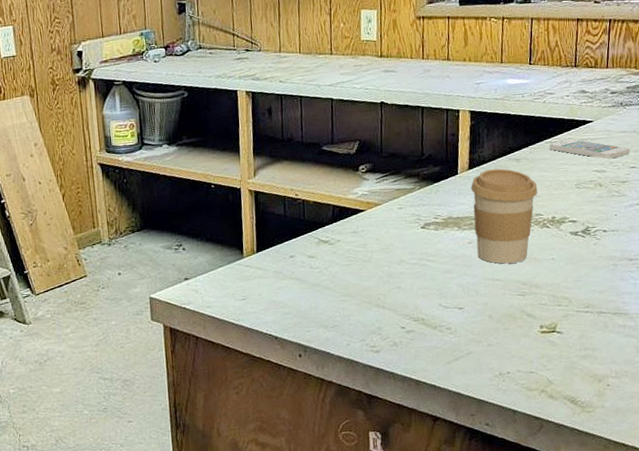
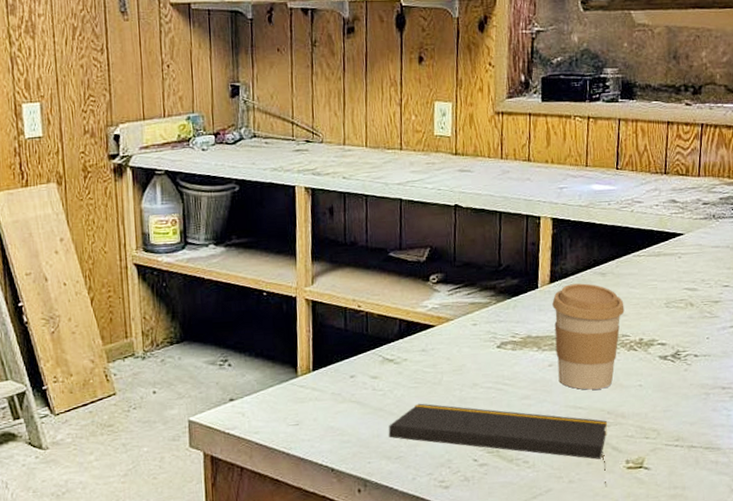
notepad: none [324,278,523,350] -> present [388,403,608,488]
smartphone: present [549,138,631,159] -> none [637,252,724,276]

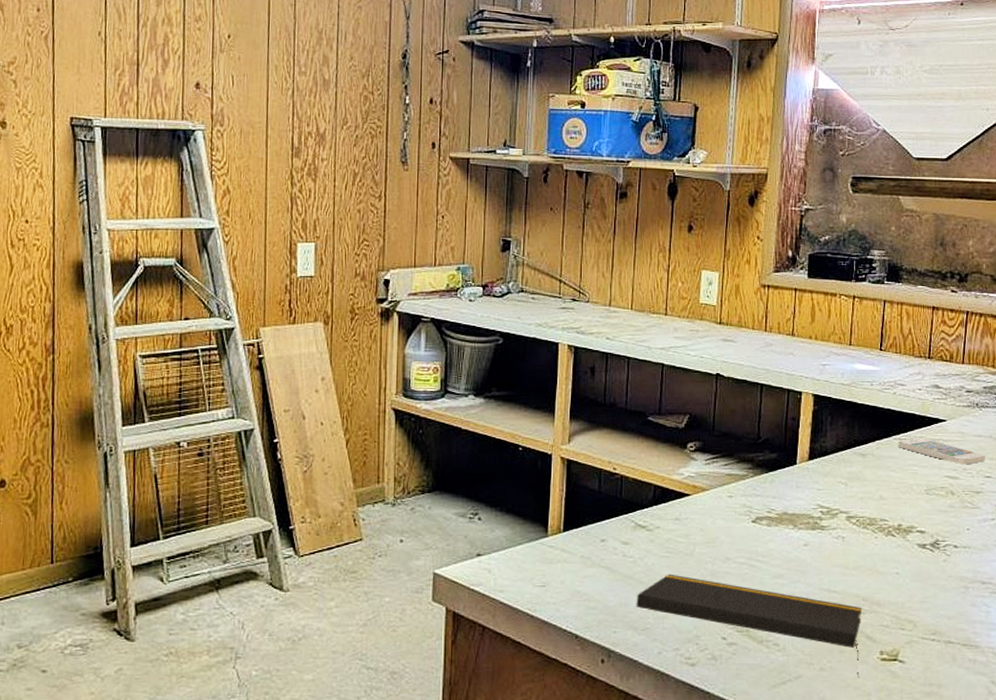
coffee cup: present [552,283,625,390] -> none [810,463,884,574]
smartphone: none [637,252,724,276] -> present [898,437,986,465]

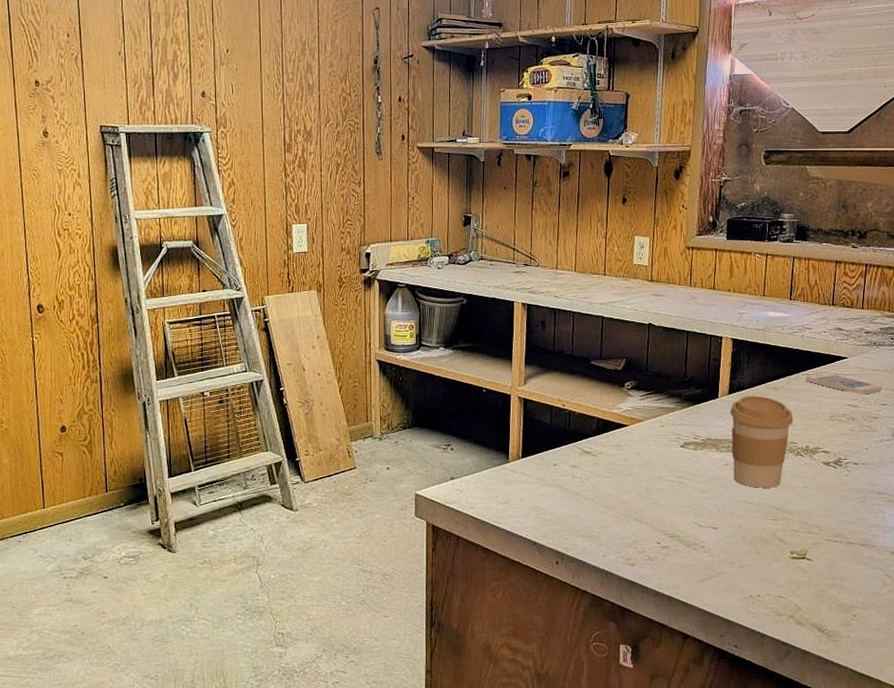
notepad: present [636,574,863,679] -> none [584,491,776,574]
coffee cup: none [810,463,884,574] -> present [730,396,793,488]

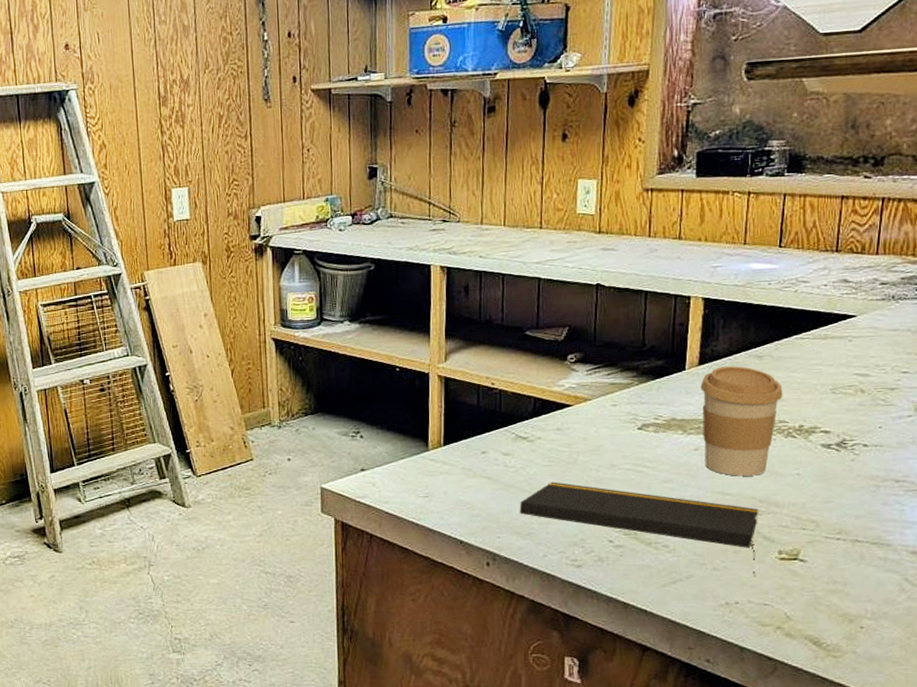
notepad: none [584,491,776,574] -> present [519,481,759,577]
smartphone: present [806,373,882,395] -> none [800,335,903,361]

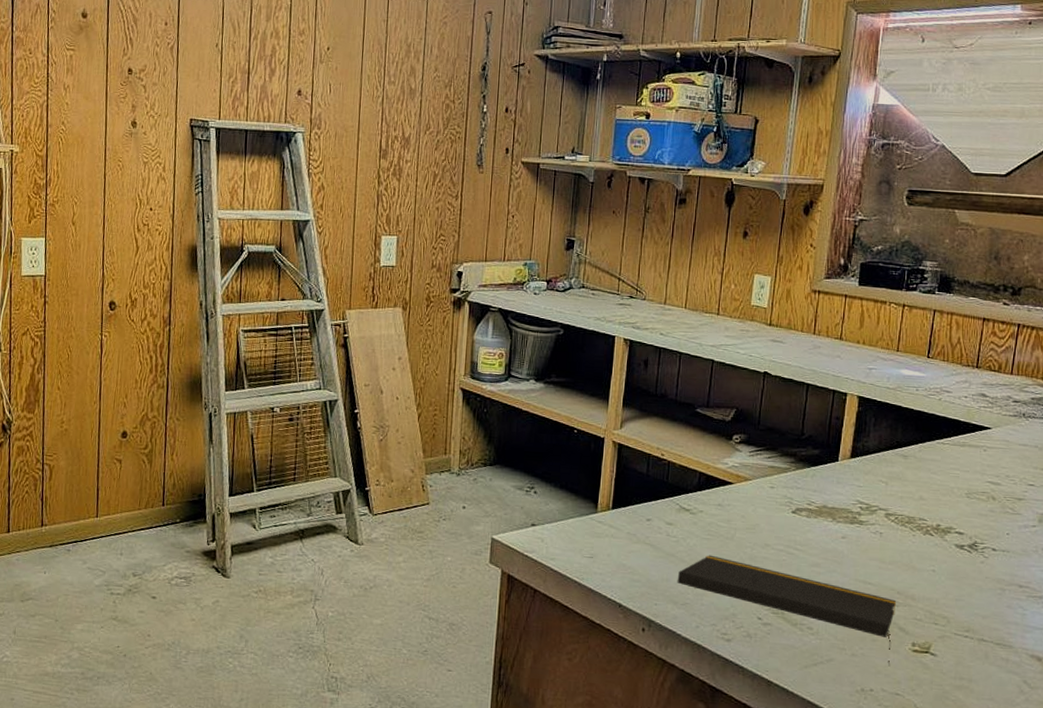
coffee cup: present [700,366,783,476] -> none [850,461,924,568]

